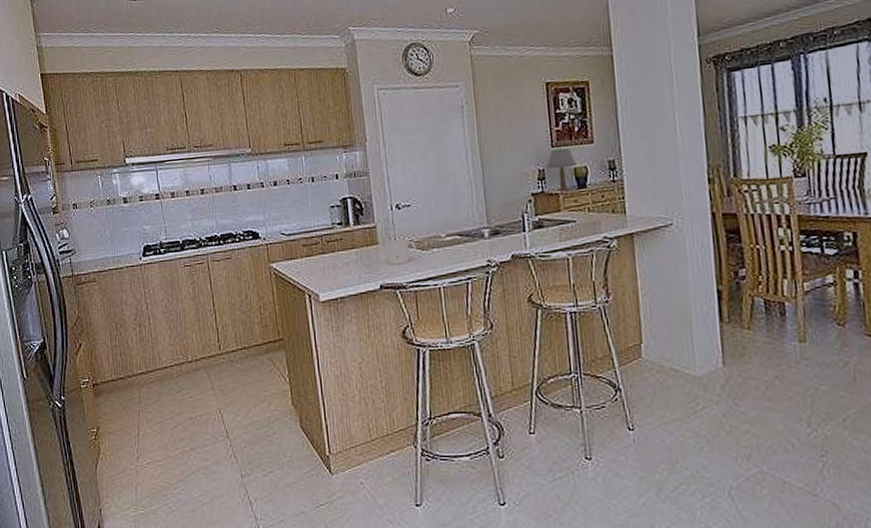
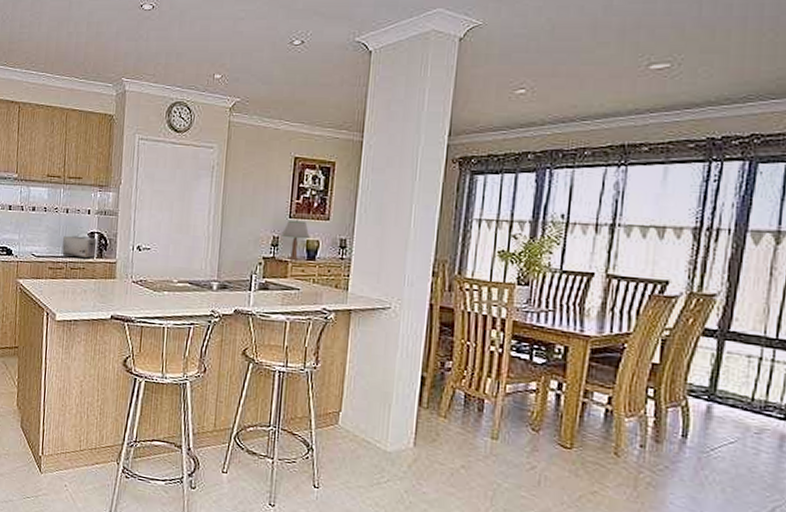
toaster: none [312,203,352,230] -> present [62,235,97,259]
mug: present [385,238,417,265] -> none [121,276,149,301]

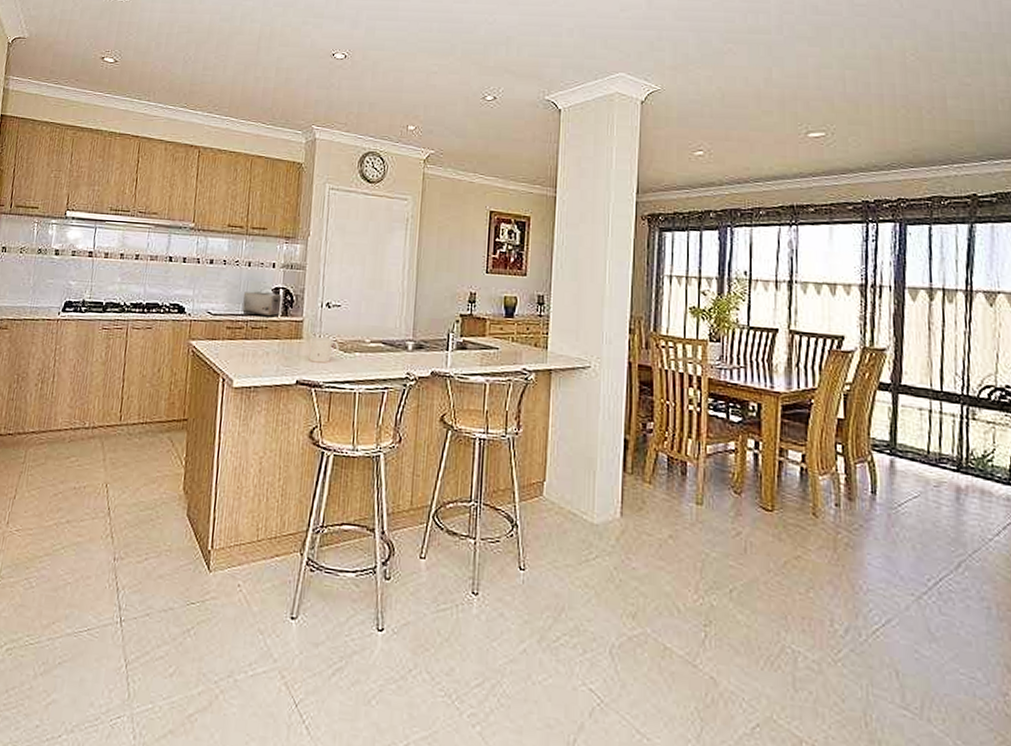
mug: none [121,276,149,301] -> present [308,336,339,364]
table lamp: present [282,219,310,261] -> none [479,274,508,319]

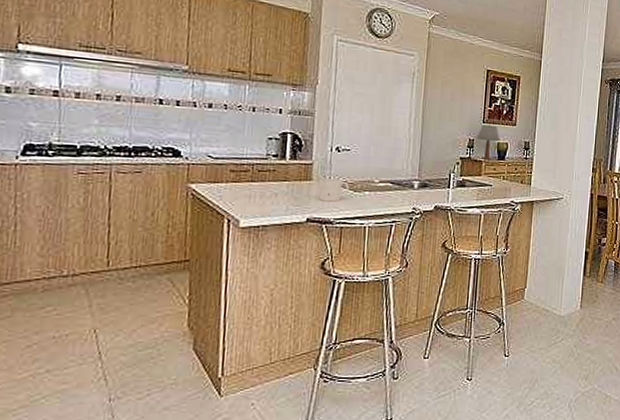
toaster: present [242,291,282,317] -> none [247,135,290,161]
table lamp: none [479,274,508,319] -> present [477,124,500,161]

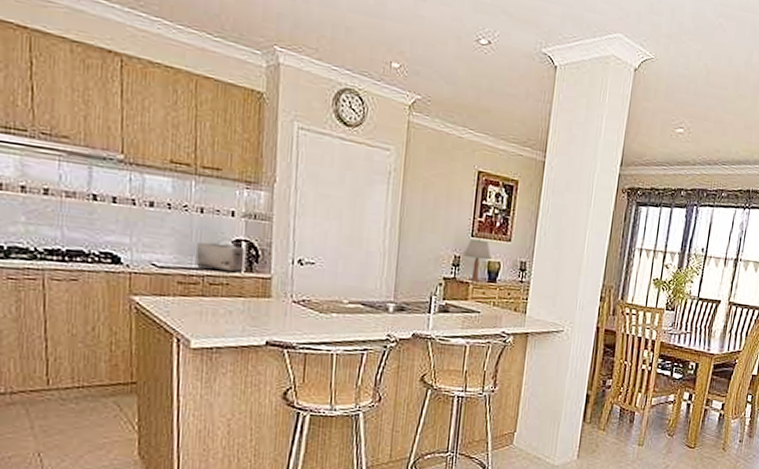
toaster: none [247,135,290,161] -> present [196,241,245,273]
mug: present [318,178,349,202] -> none [279,295,314,324]

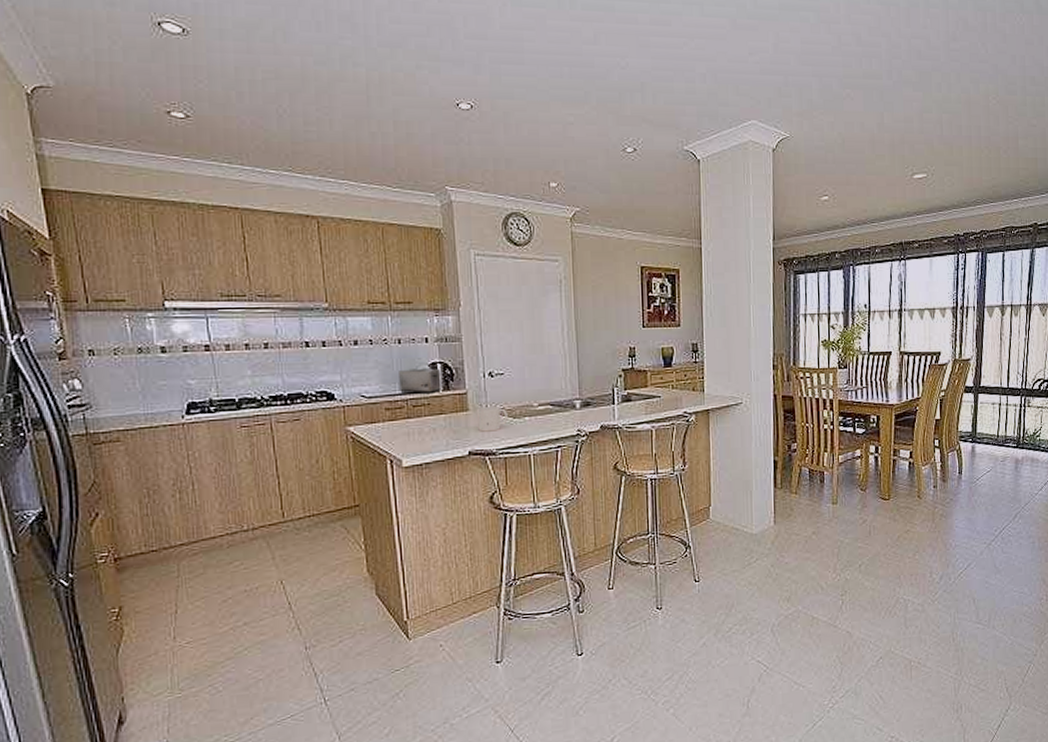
mug: none [279,295,314,324] -> present [476,405,508,432]
table lamp: present [463,238,492,283] -> none [638,328,664,370]

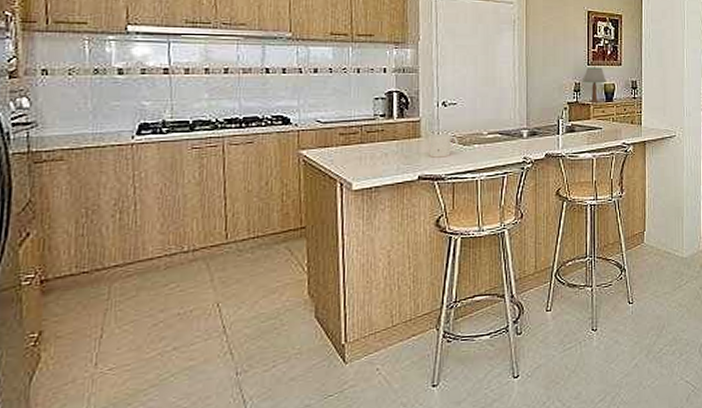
toaster: present [397,368,441,394] -> none [354,96,396,120]
table lamp: none [638,328,664,370] -> present [583,66,607,104]

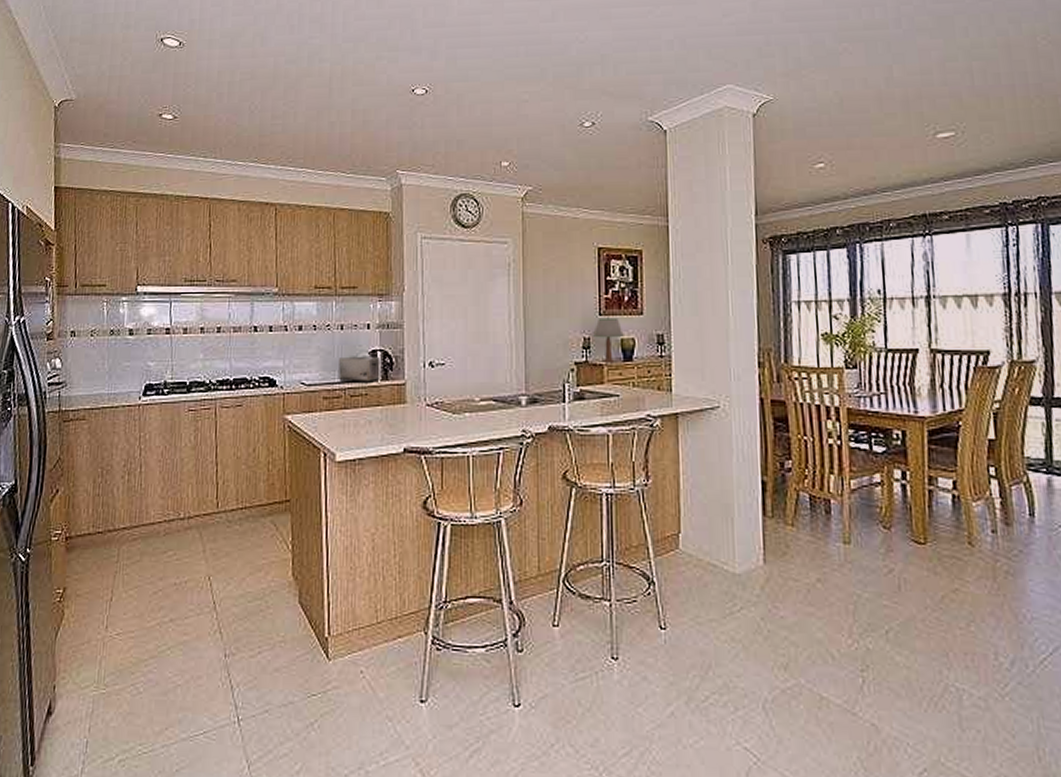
toaster: none [354,96,396,120] -> present [338,356,380,383]
mug: present [428,133,458,158] -> none [414,398,447,427]

